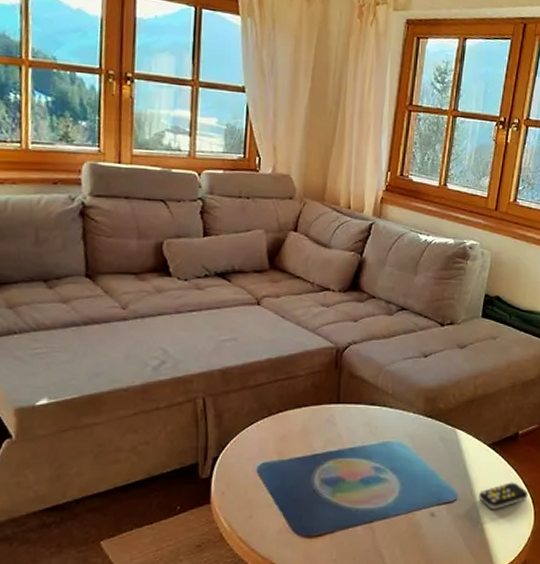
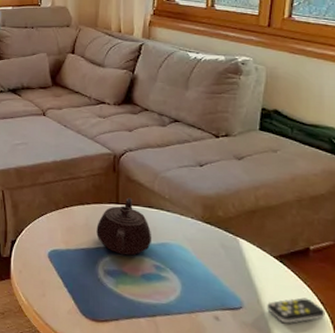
teapot: none [314,396,373,460] -> present [96,197,152,256]

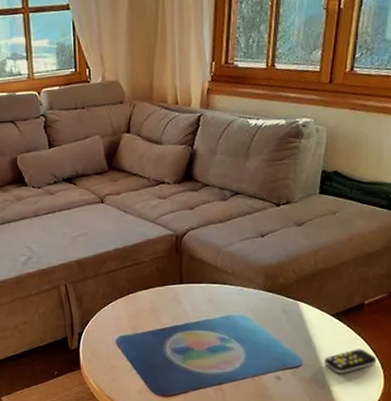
teapot: present [96,197,152,256] -> none [162,276,217,332]

